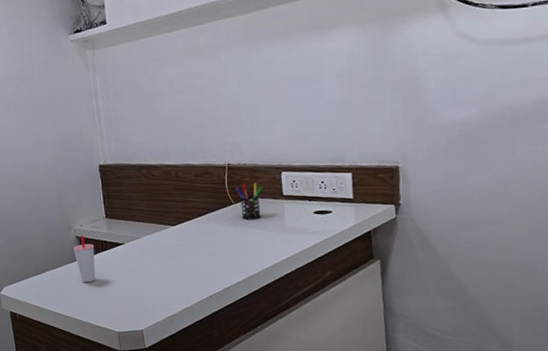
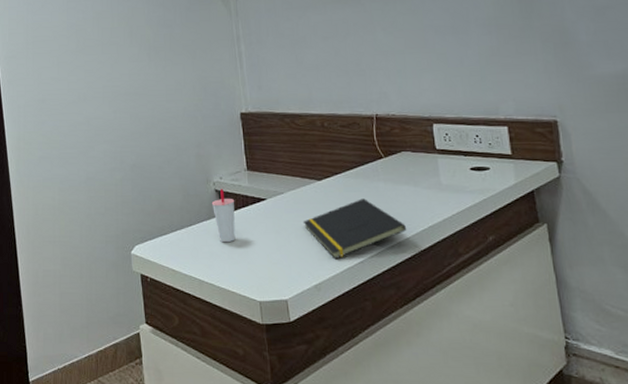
notepad: none [157,241,253,295] -> present [302,199,407,260]
pen holder: present [235,183,261,221] -> none [385,135,413,176]

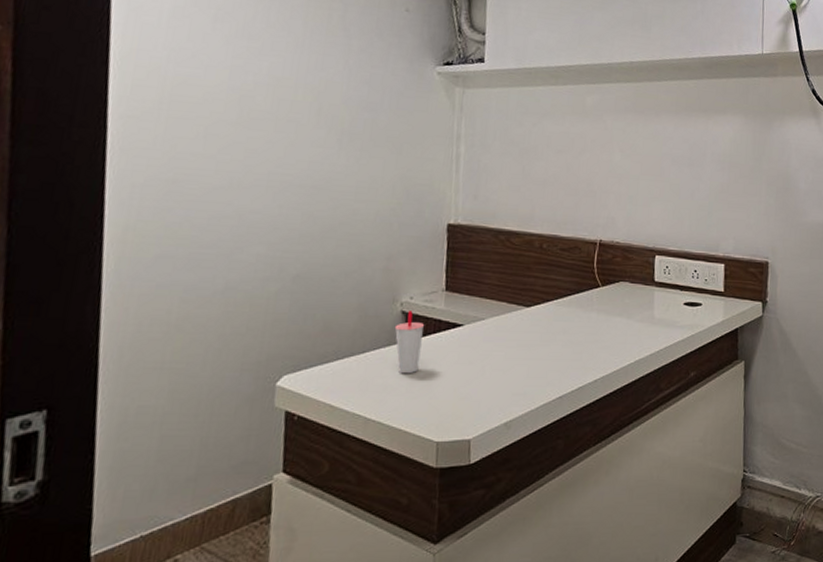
notepad: present [302,199,407,260] -> none [502,329,613,395]

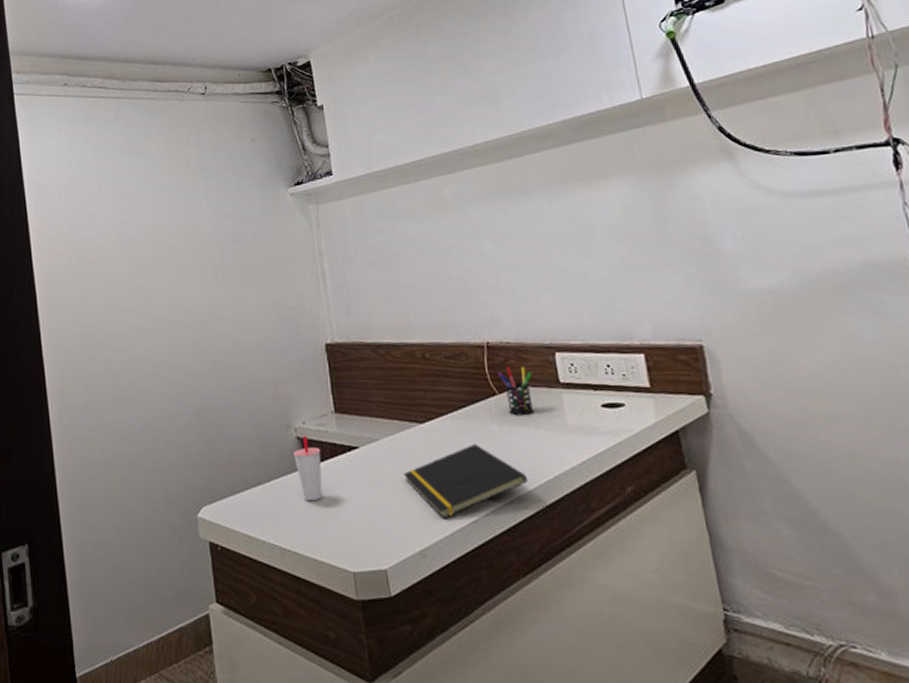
notepad: none [502,329,613,395] -> present [403,444,529,519]
pen holder: none [605,264,632,307] -> present [498,366,534,416]

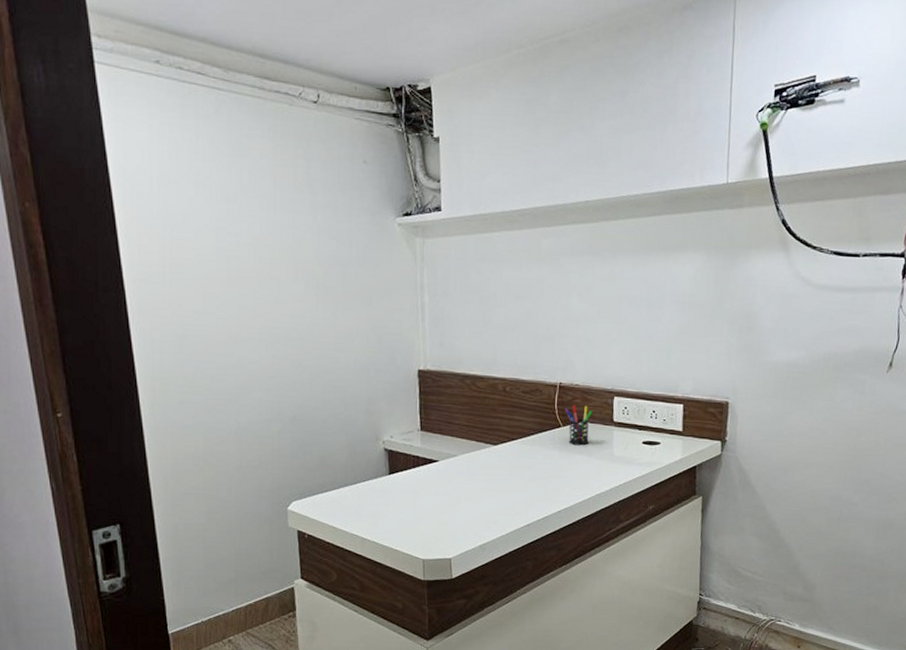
cup: present [293,435,323,502] -> none [379,447,405,502]
notepad: present [403,444,529,519] -> none [474,465,575,522]

